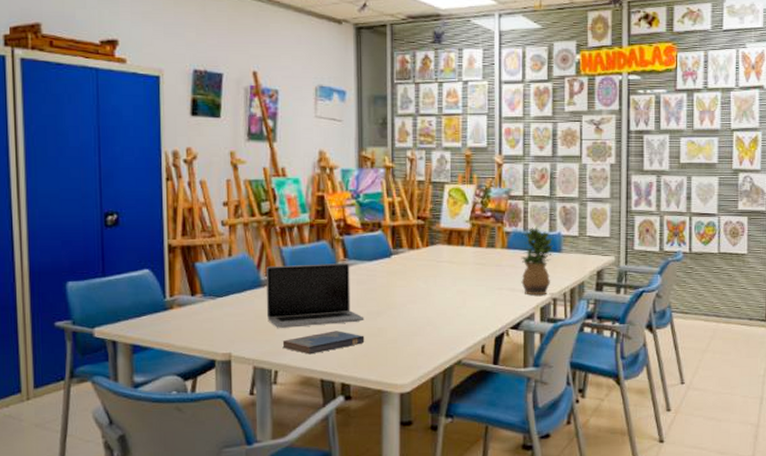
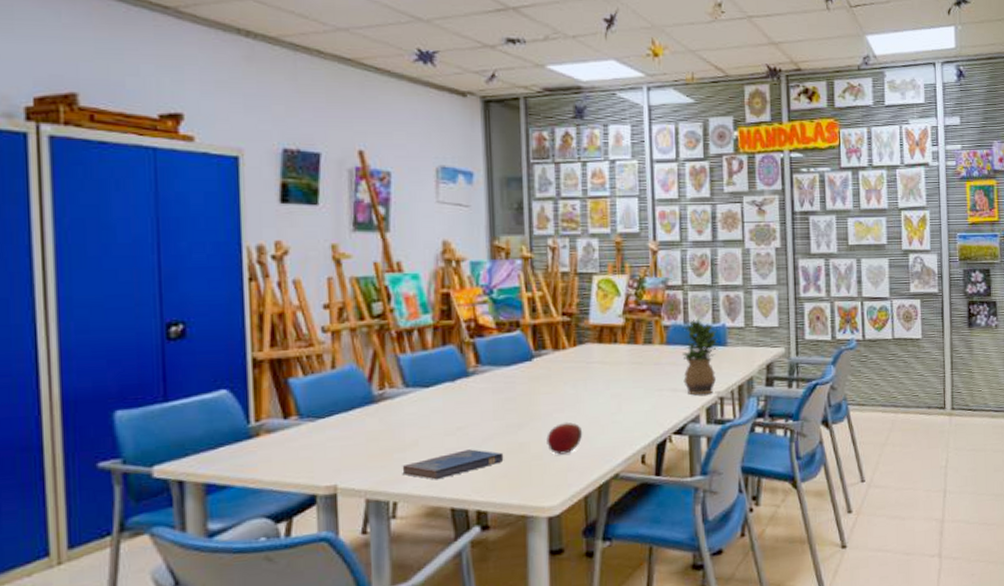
laptop: present [265,263,364,328] -> none [379,370,503,451]
fruit: none [401,312,432,340] -> present [546,421,583,455]

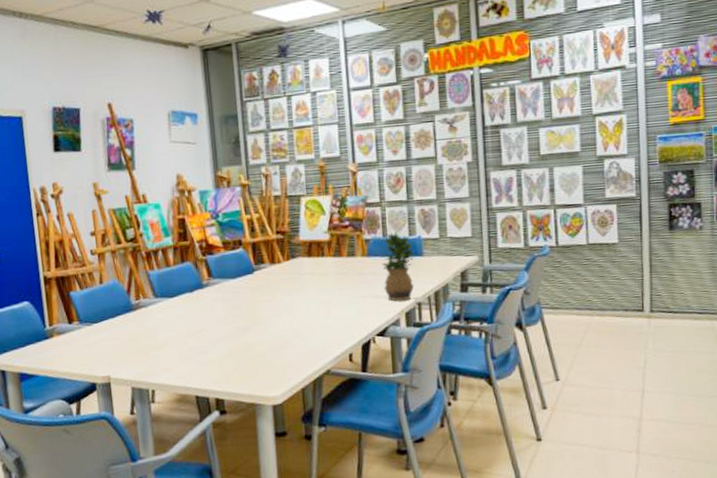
hardcover book: present [402,449,504,480] -> none [156,348,235,373]
fruit: present [546,421,583,455] -> none [268,325,299,353]

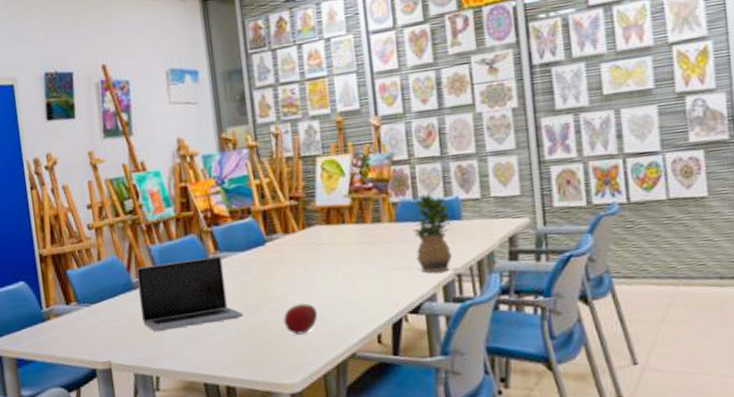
laptop: none [135,282,233,349] -> present [135,256,244,331]
fruit: none [268,325,299,353] -> present [283,302,318,335]

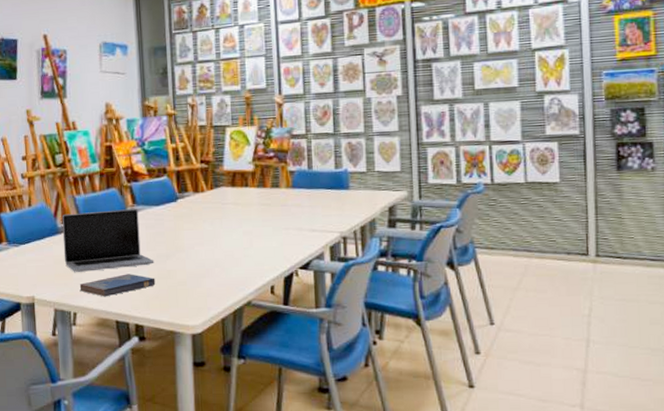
hardcover book: none [160,329,246,358] -> present [79,274,156,297]
fruit: present [283,302,318,335] -> none [189,254,220,282]
potted plant: present [412,192,454,273] -> none [307,164,342,235]

